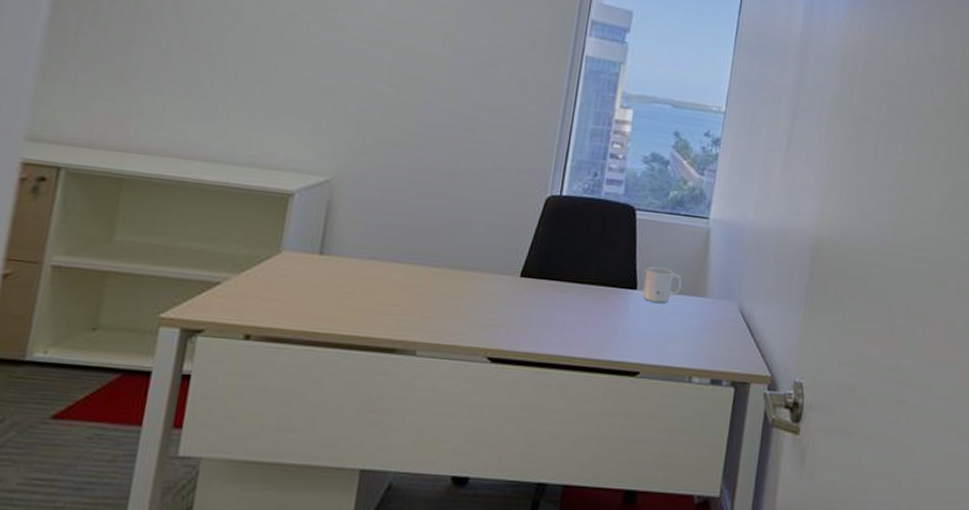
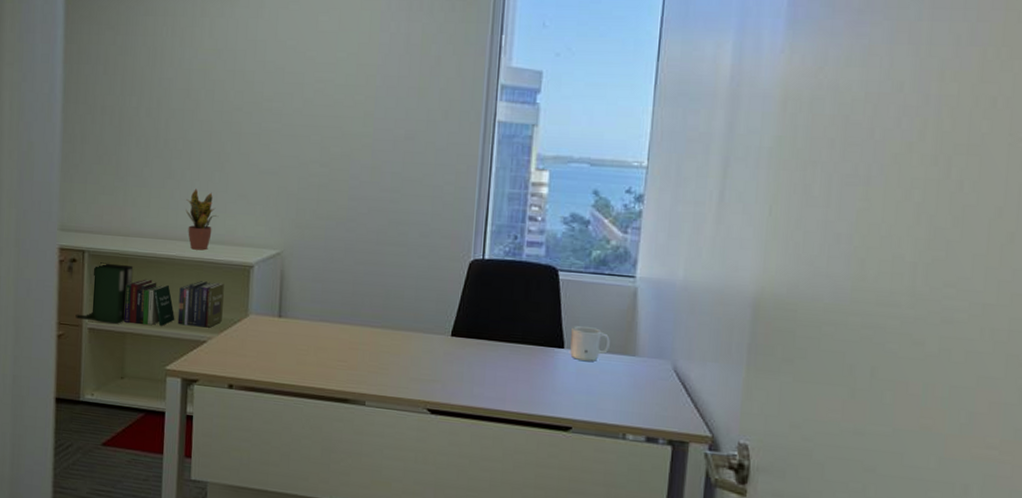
binder: none [34,183,129,261] -> present [75,262,133,324]
books: none [107,205,181,264] -> present [124,279,175,326]
books: none [183,210,254,266] -> present [177,281,224,328]
potted plant: none [211,101,256,174] -> present [185,189,219,250]

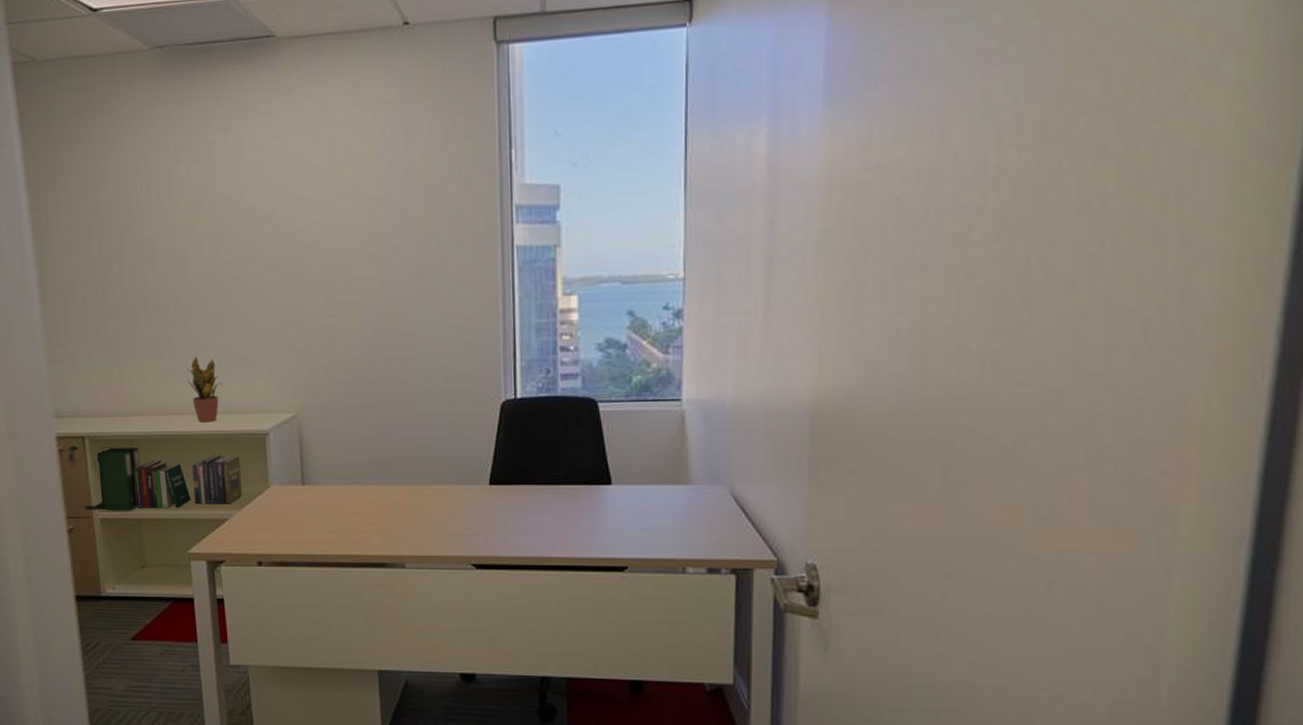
mug: present [570,325,611,362] -> none [618,458,662,496]

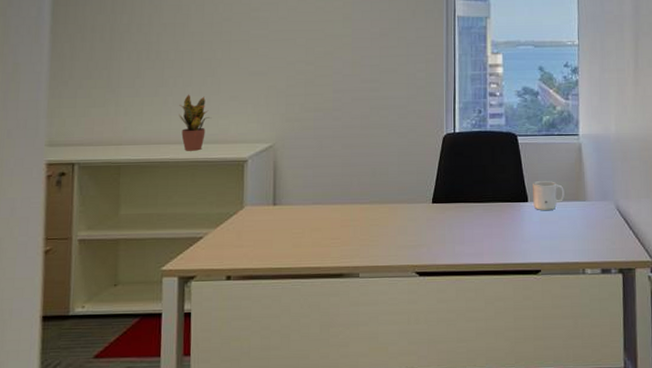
binder: present [84,447,141,511] -> none [64,172,126,232]
books: present [133,459,192,509] -> none [117,184,170,230]
books: present [192,455,242,505] -> none [173,179,219,225]
mug: none [618,458,662,496] -> present [533,180,565,211]

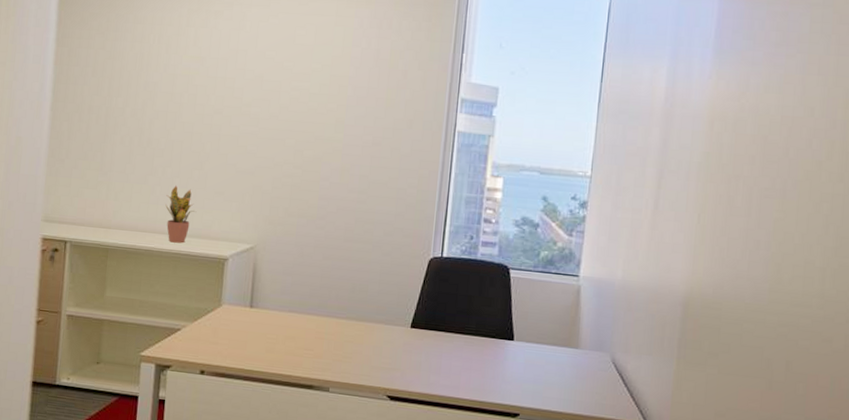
mug: present [533,180,565,211] -> none [519,319,556,354]

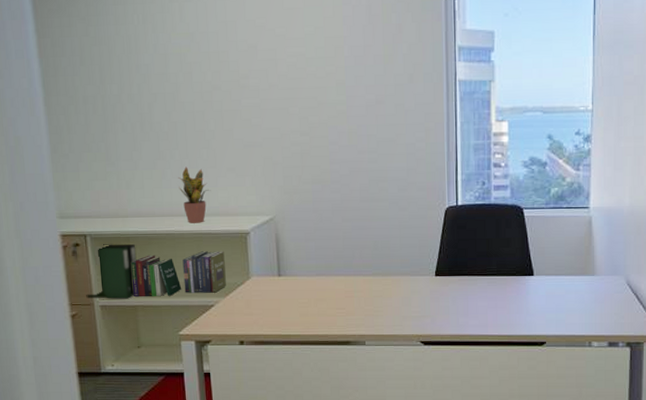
binder: none [55,252,113,311] -> present [86,244,137,299]
books: none [102,269,152,314] -> present [130,255,182,298]
books: none [153,272,200,317] -> present [182,251,226,293]

